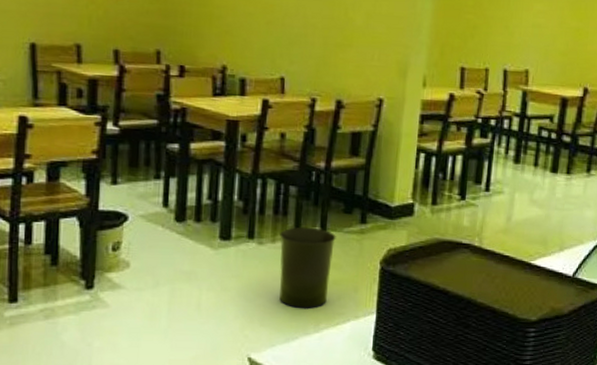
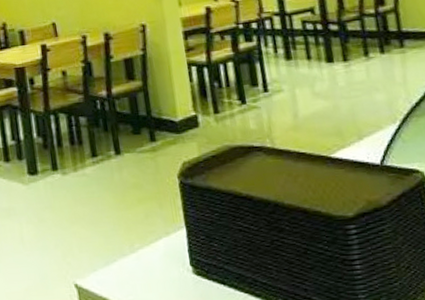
waste bin: present [279,226,336,309] -> none [79,152,136,231]

